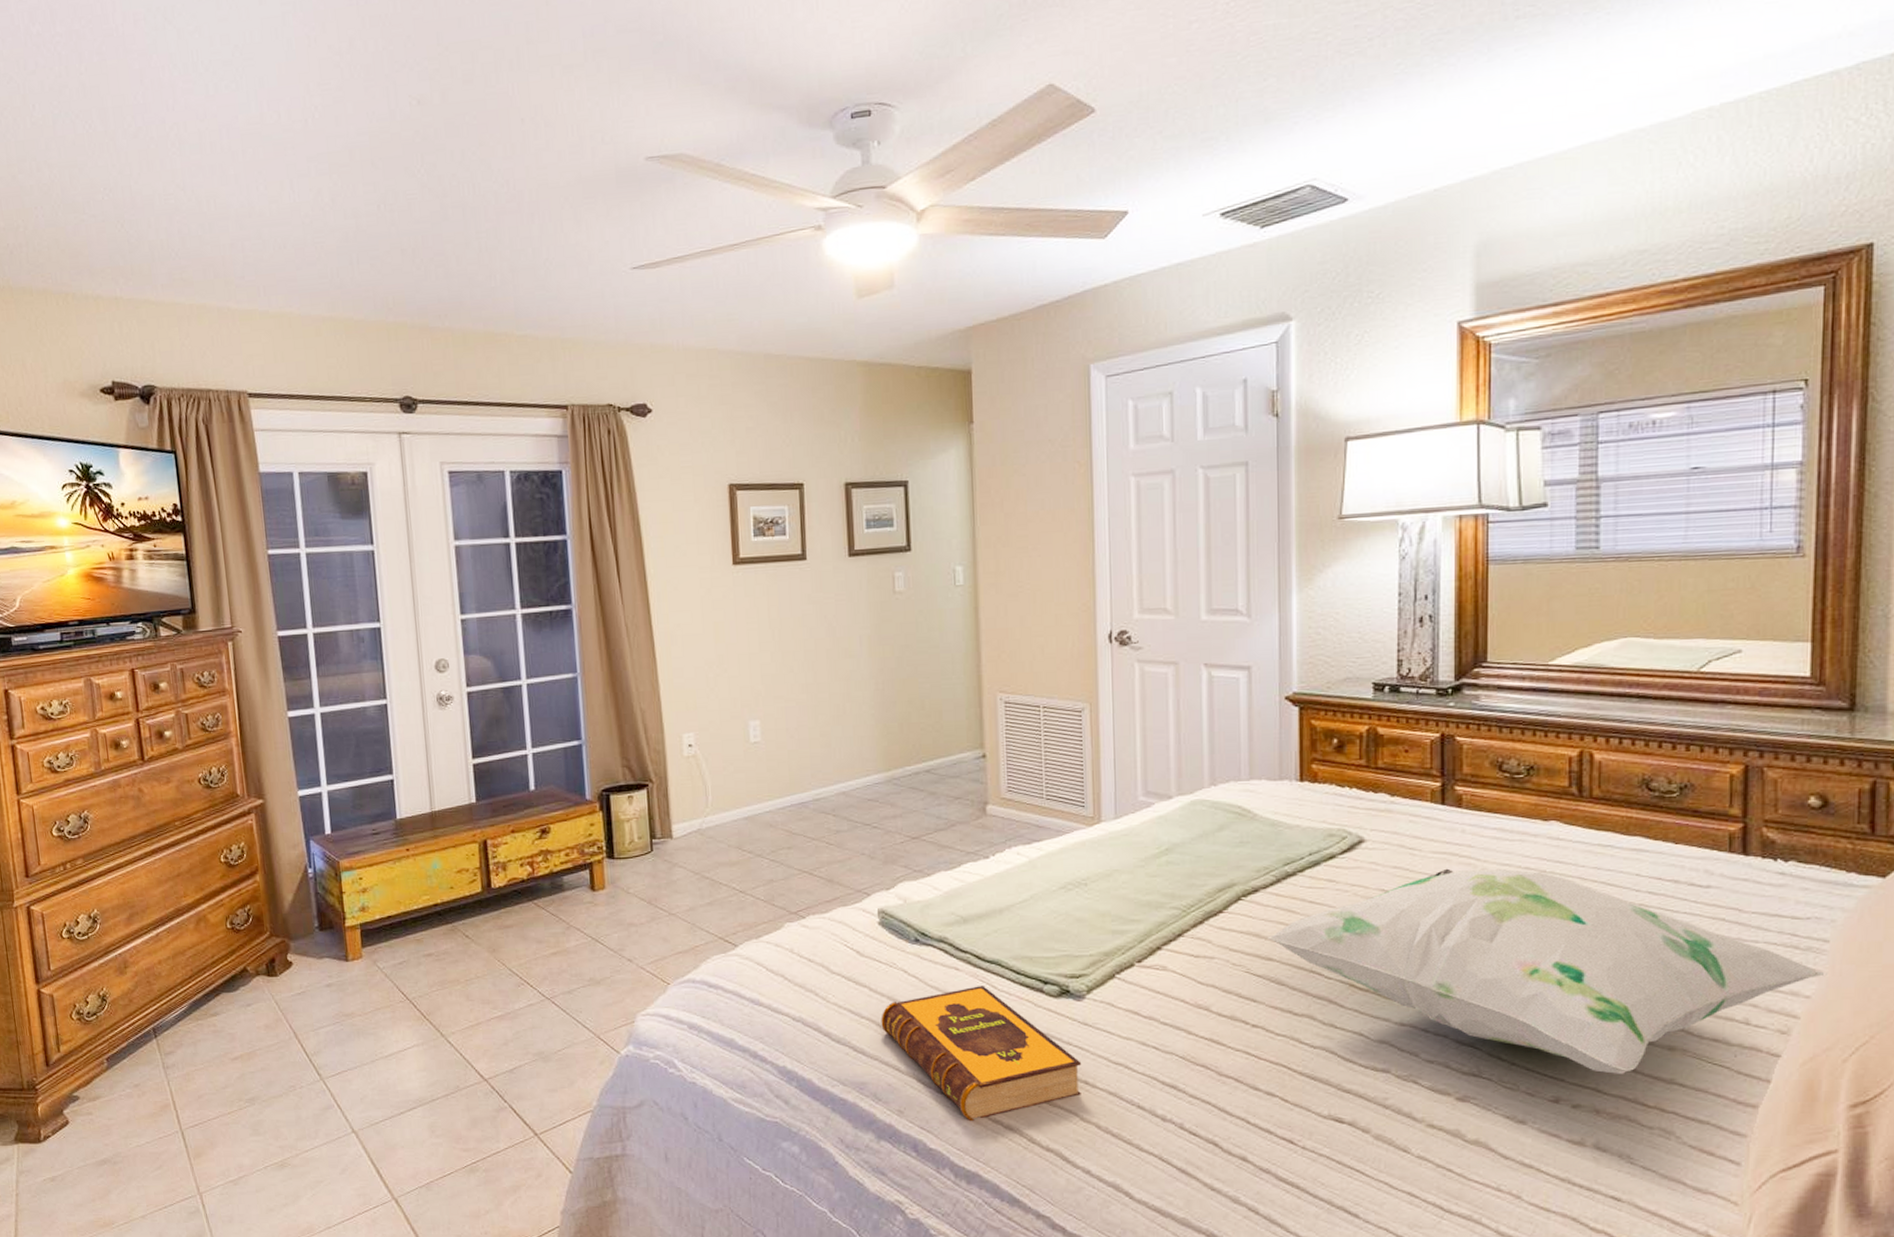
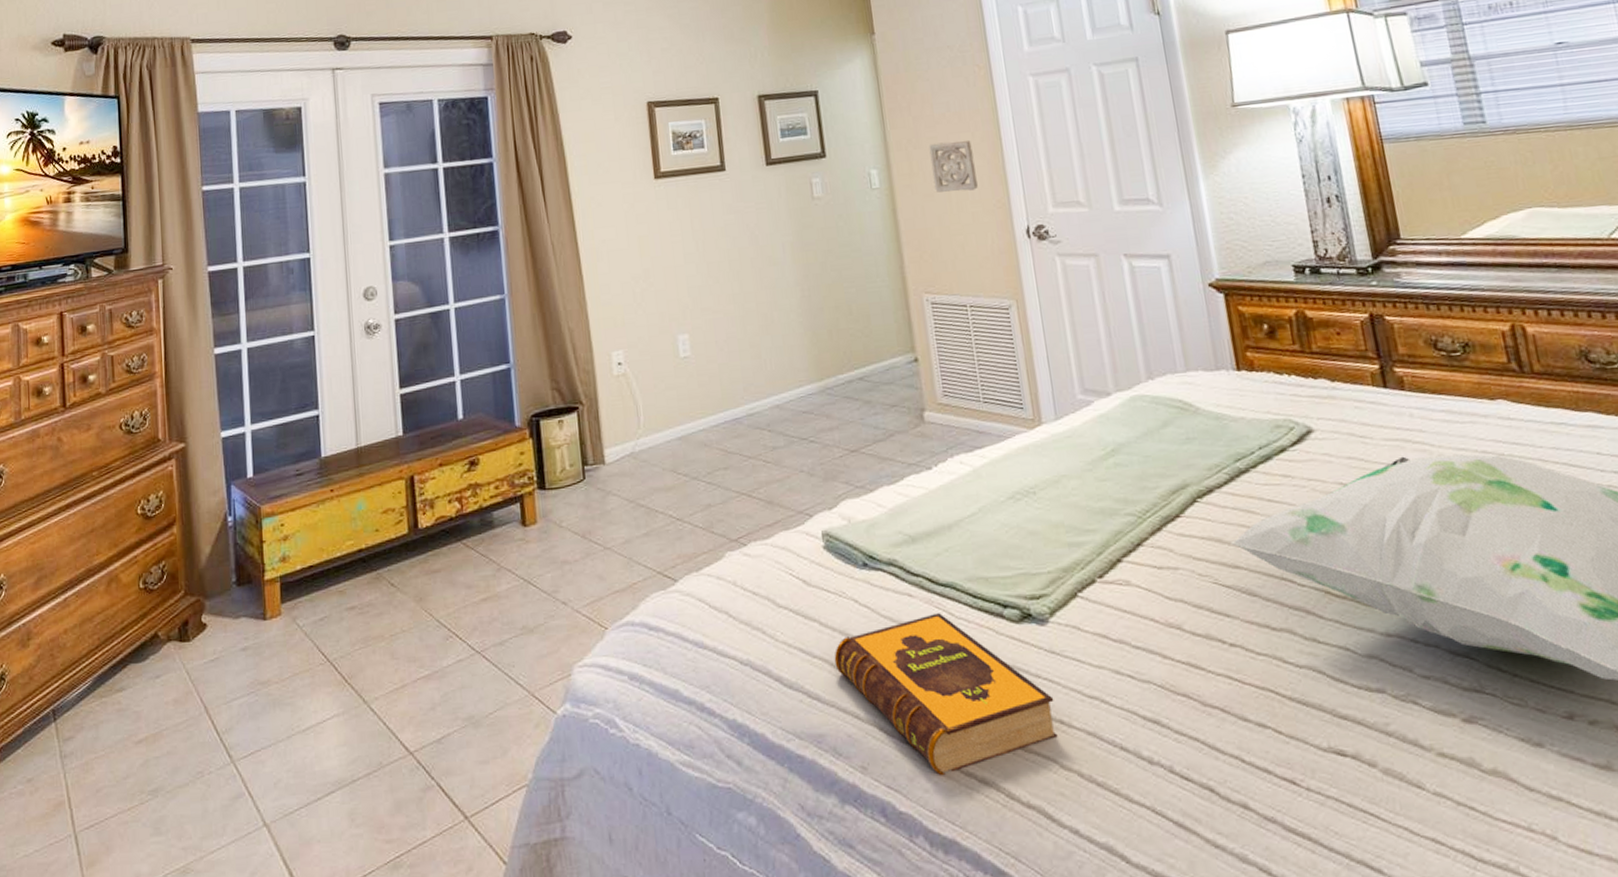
wall ornament: none [1018,540,1064,593] -> present [929,140,978,193]

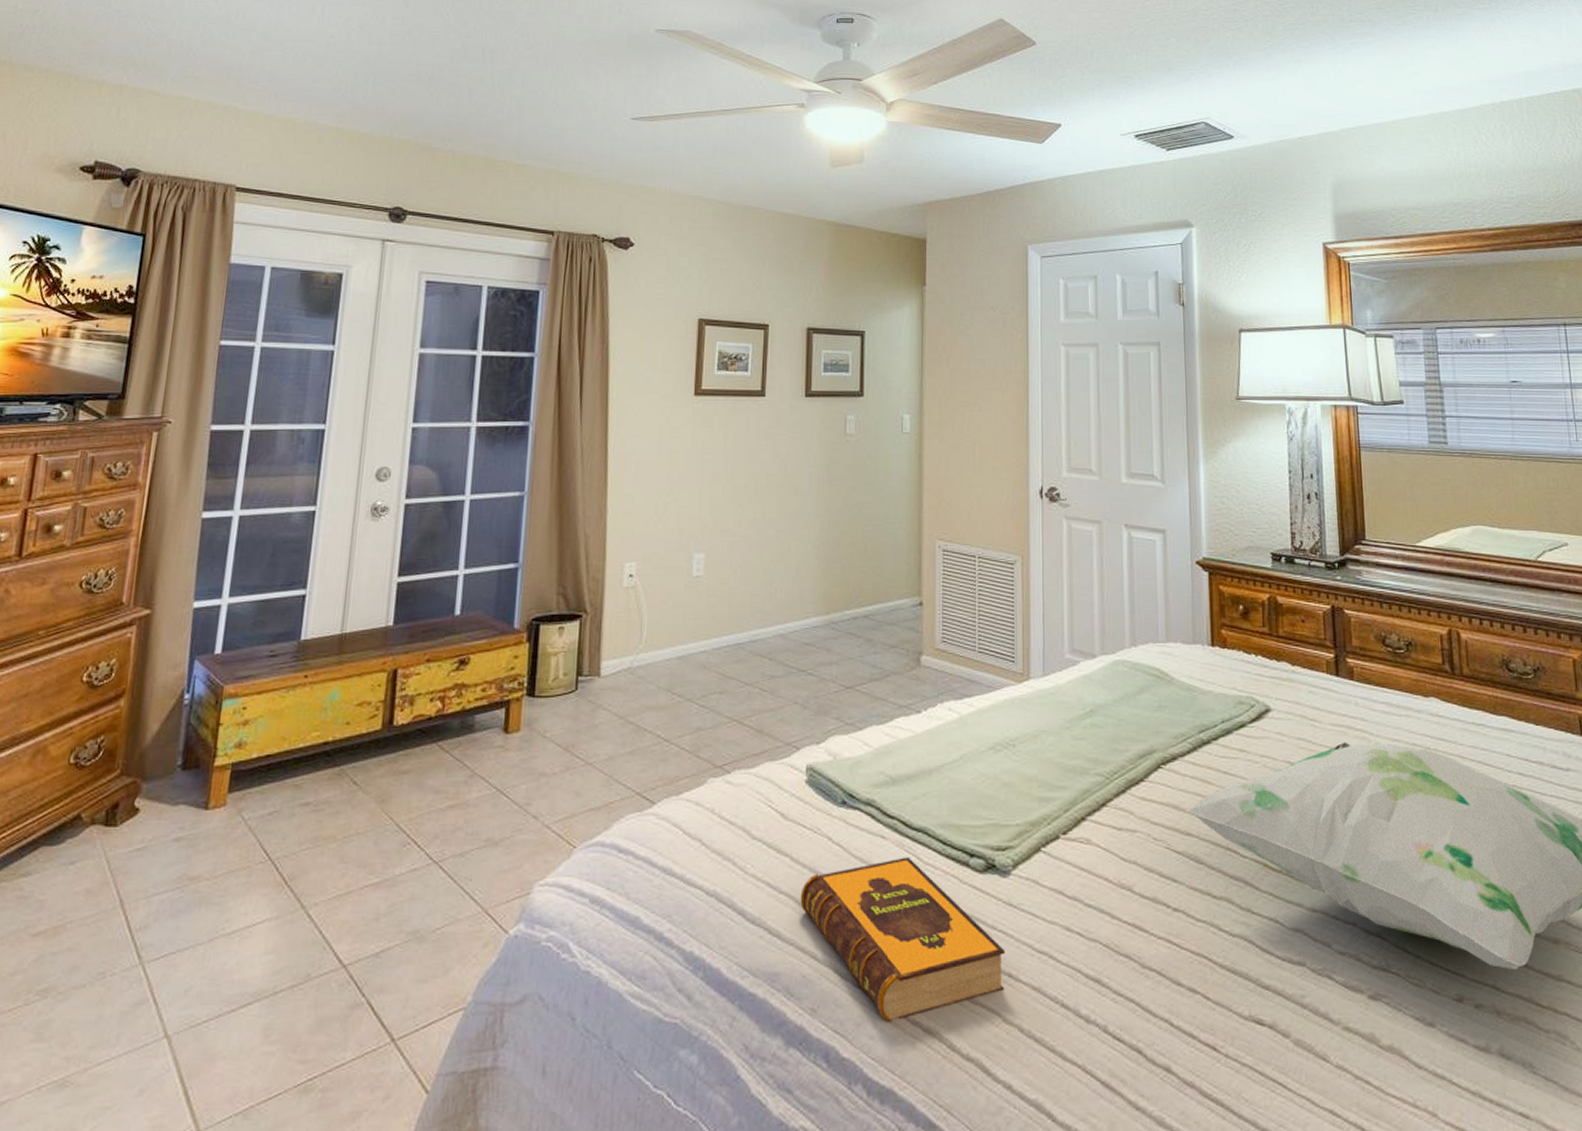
wall ornament: present [929,140,978,193] -> none [961,397,1001,446]

